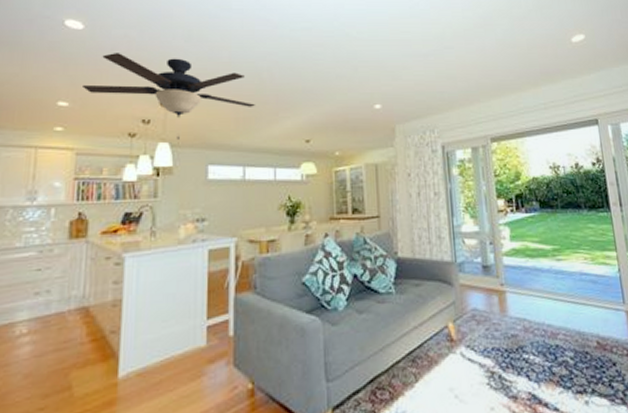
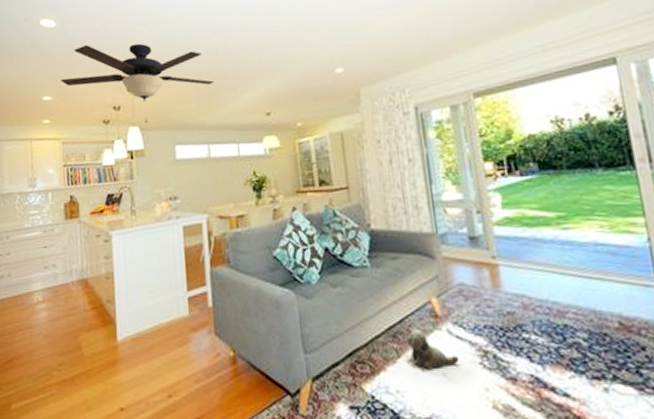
plush toy: none [425,353,470,393] -> present [406,329,460,370]

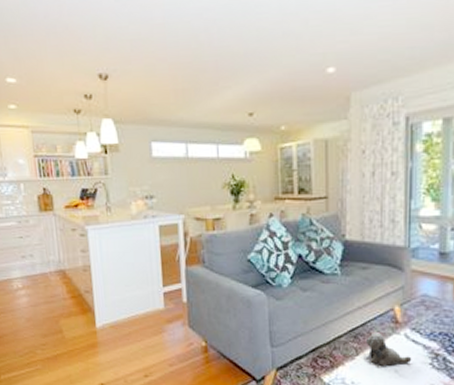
ceiling fan: present [61,43,214,124] -> none [25,20,193,116]

